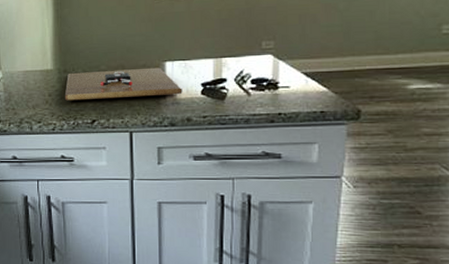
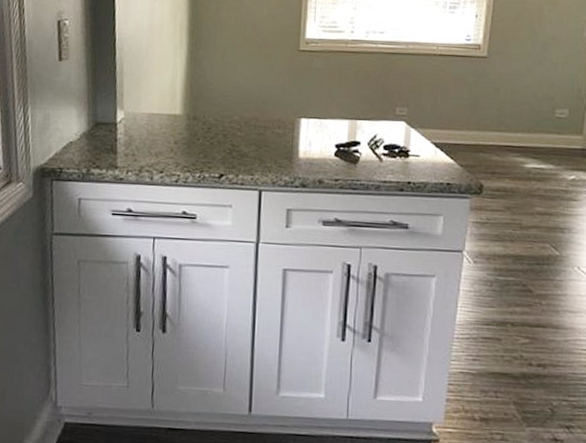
cutting board: present [64,67,183,101] -> none [191,120,316,155]

